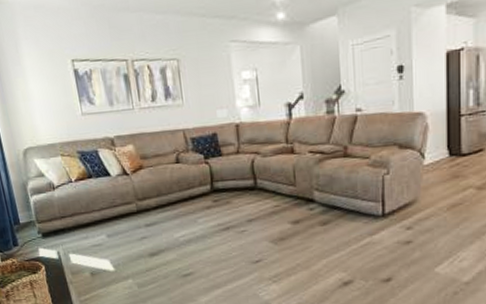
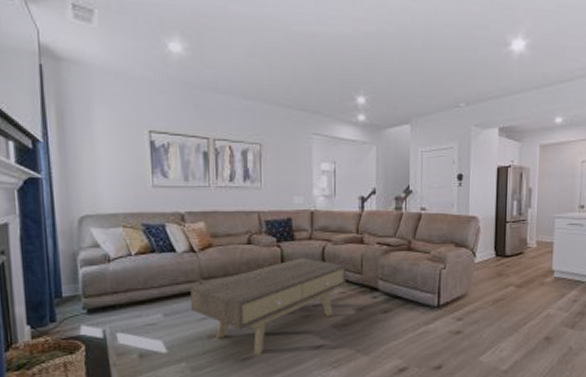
coffee table: none [128,173,279,271] -> present [191,258,346,355]

